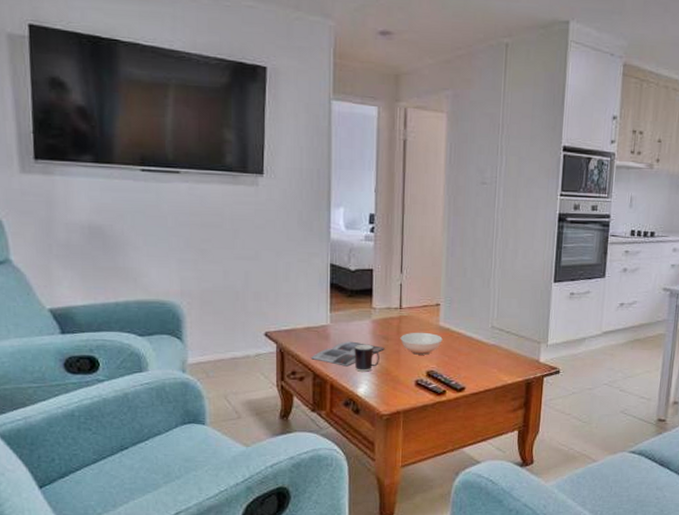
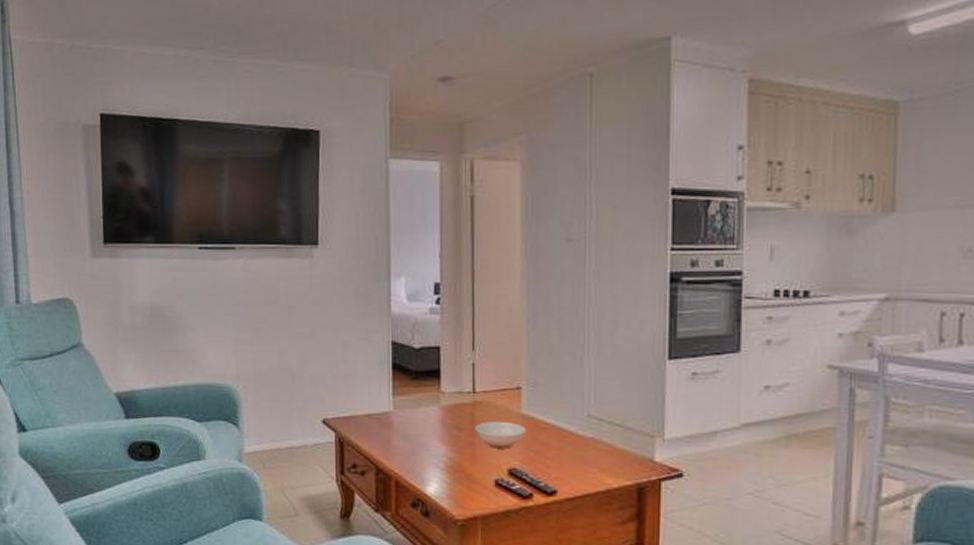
magazine: present [311,341,385,367] -> none [373,430,457,461]
mug: present [354,344,379,372] -> none [421,434,451,467]

